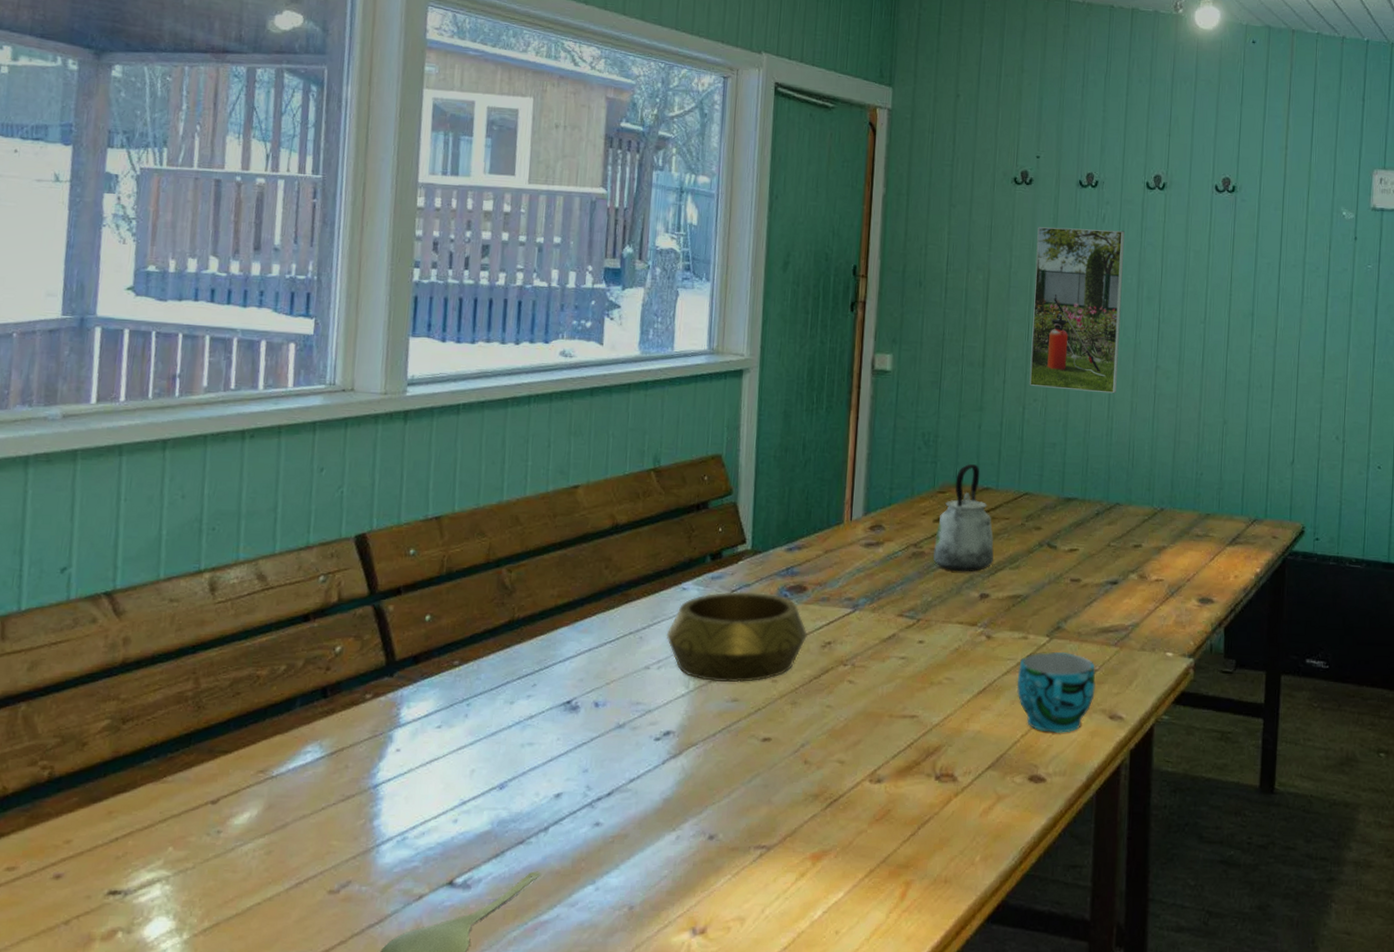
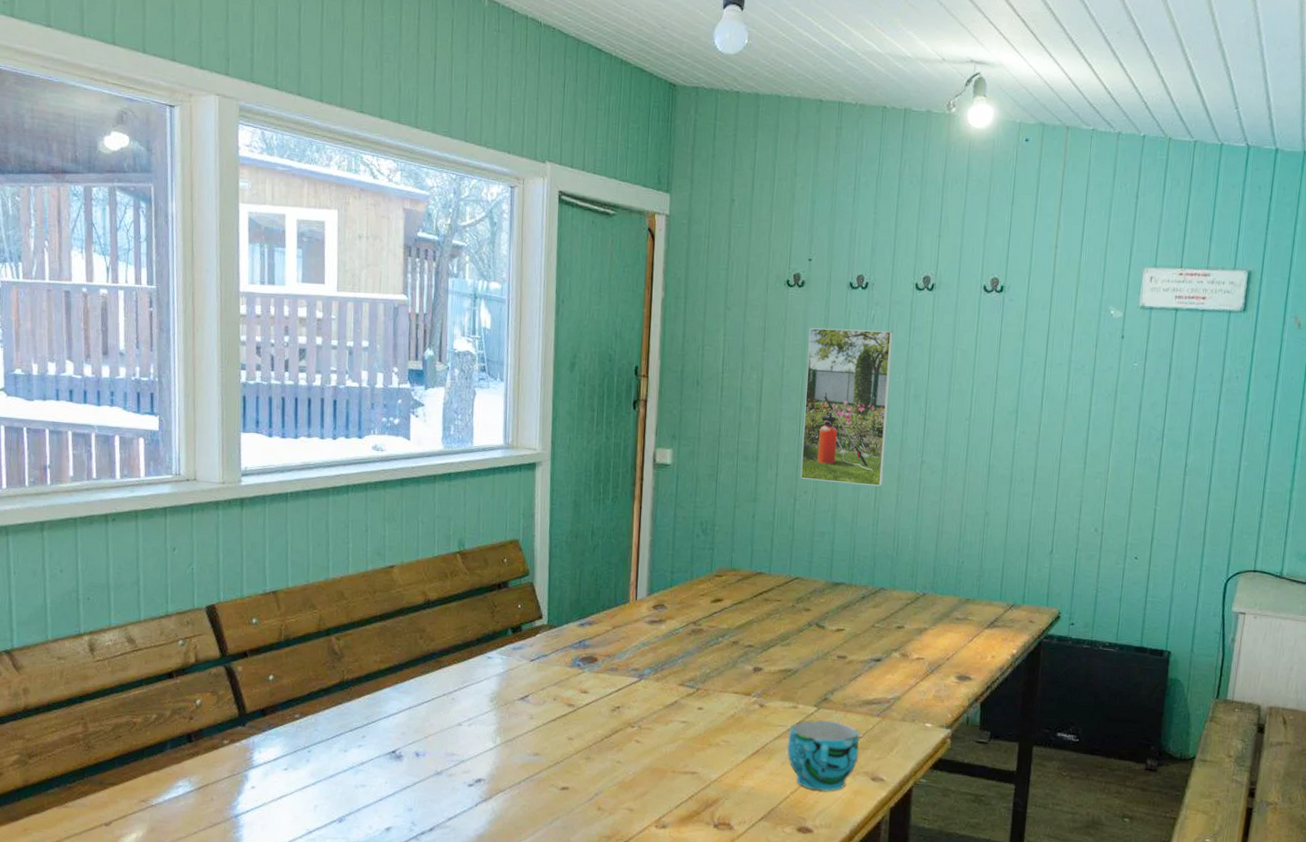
decorative bowl: present [666,592,807,682] -> none [475,661,599,739]
kettle: present [933,463,994,572] -> none [710,550,767,648]

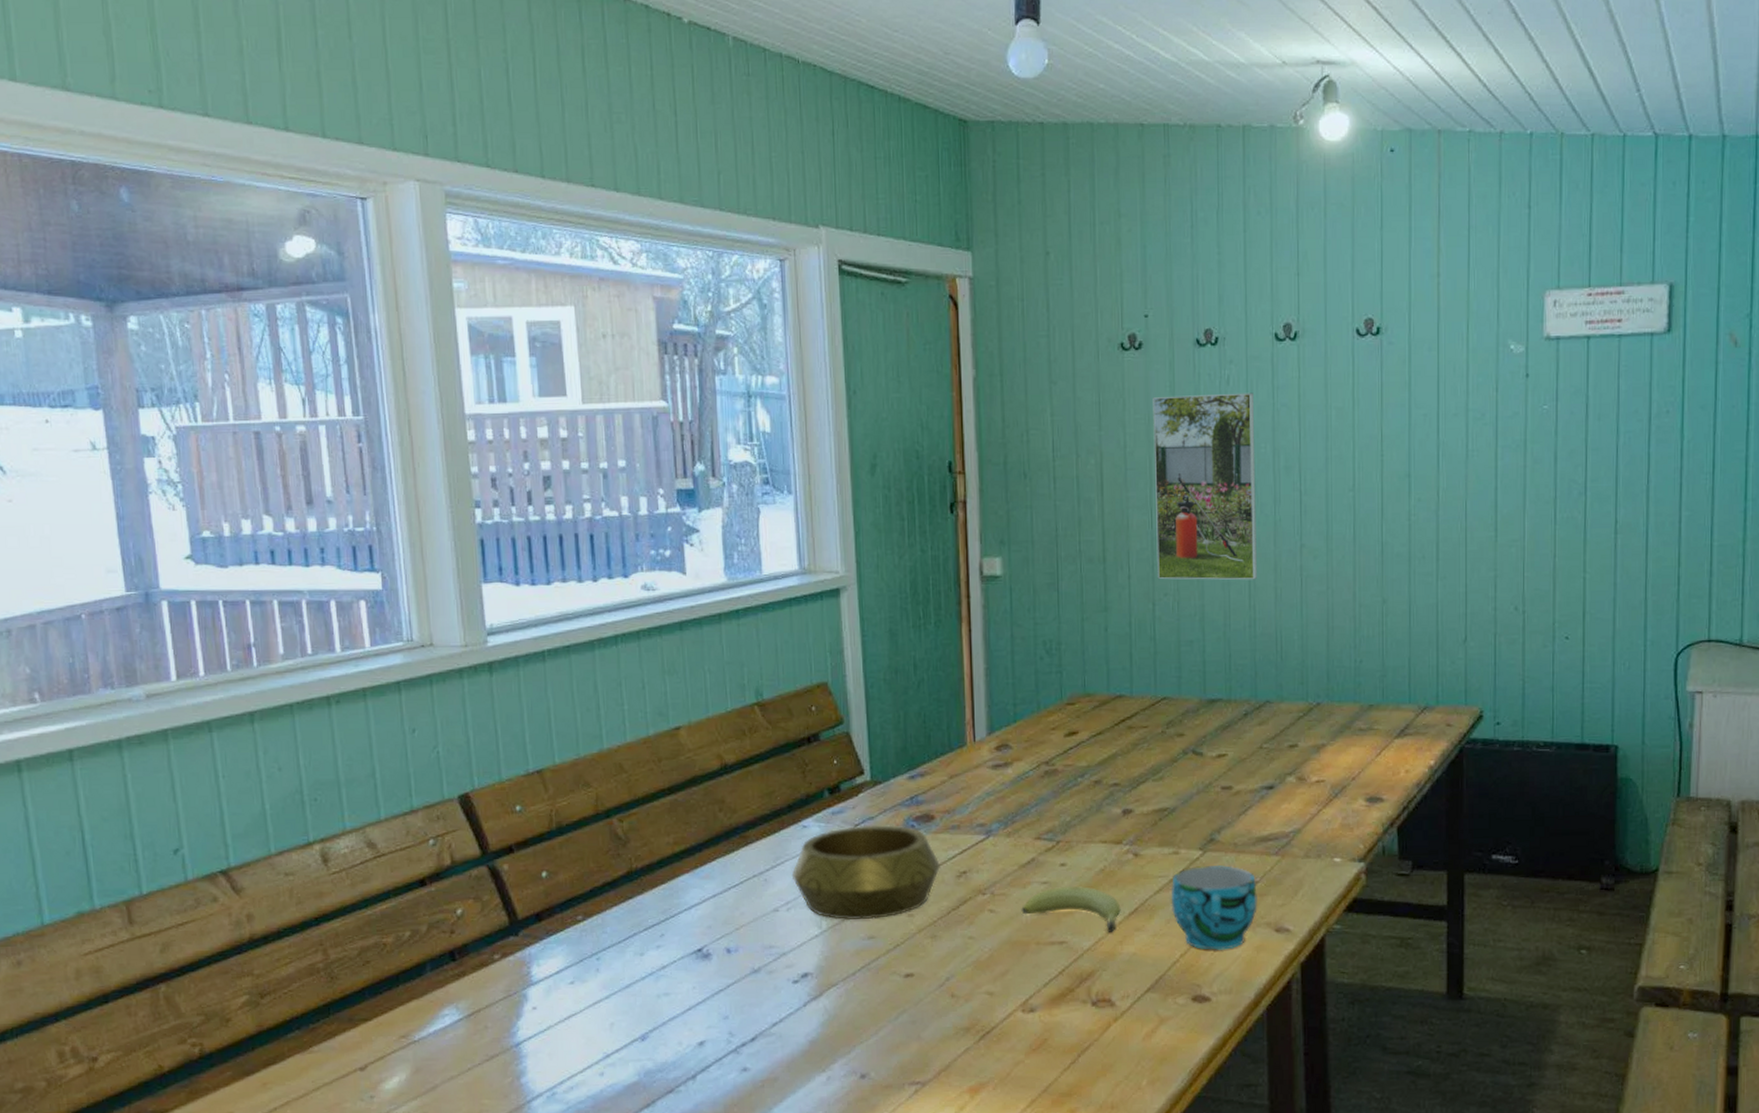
decorative bowl: none [475,661,599,739] -> present [791,825,940,921]
fruit: none [662,726,745,769] -> present [1021,886,1121,934]

